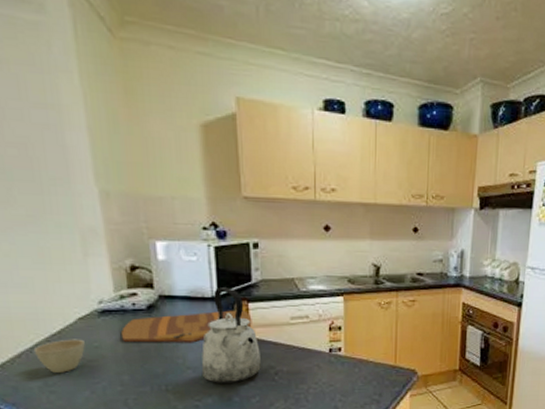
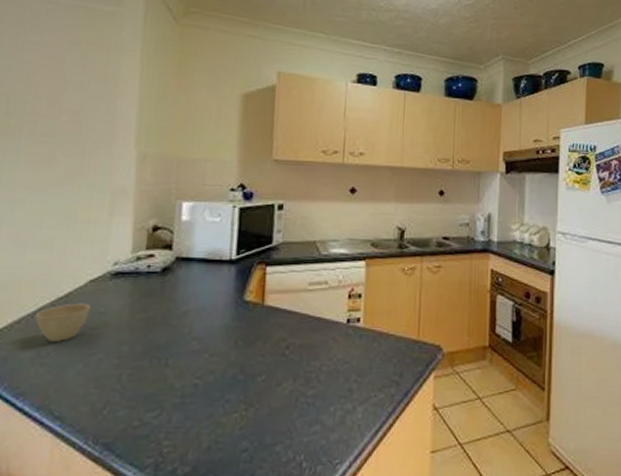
cutting board: present [122,310,252,343] -> none [130,274,268,310]
kettle: present [201,287,262,384] -> none [207,250,274,359]

